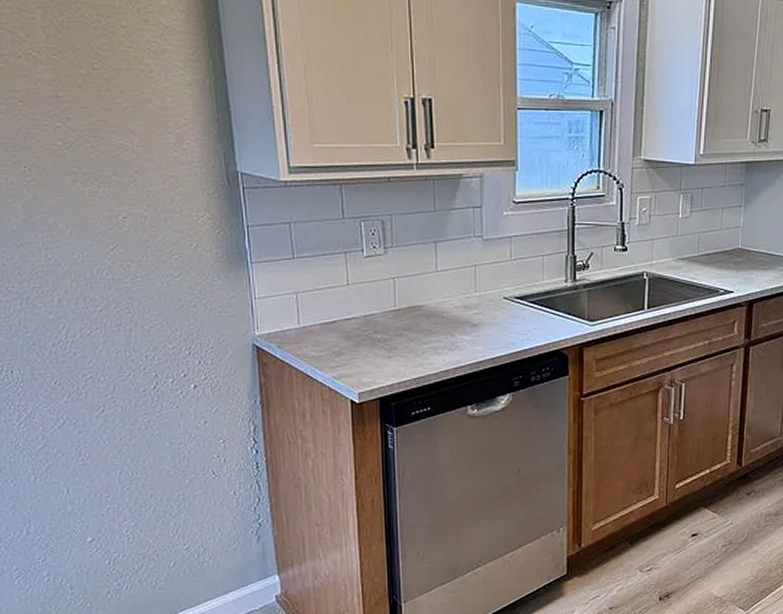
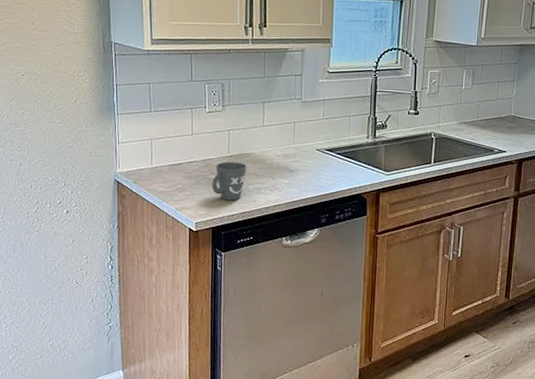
mug: none [376,317,419,364] -> present [212,162,247,201]

